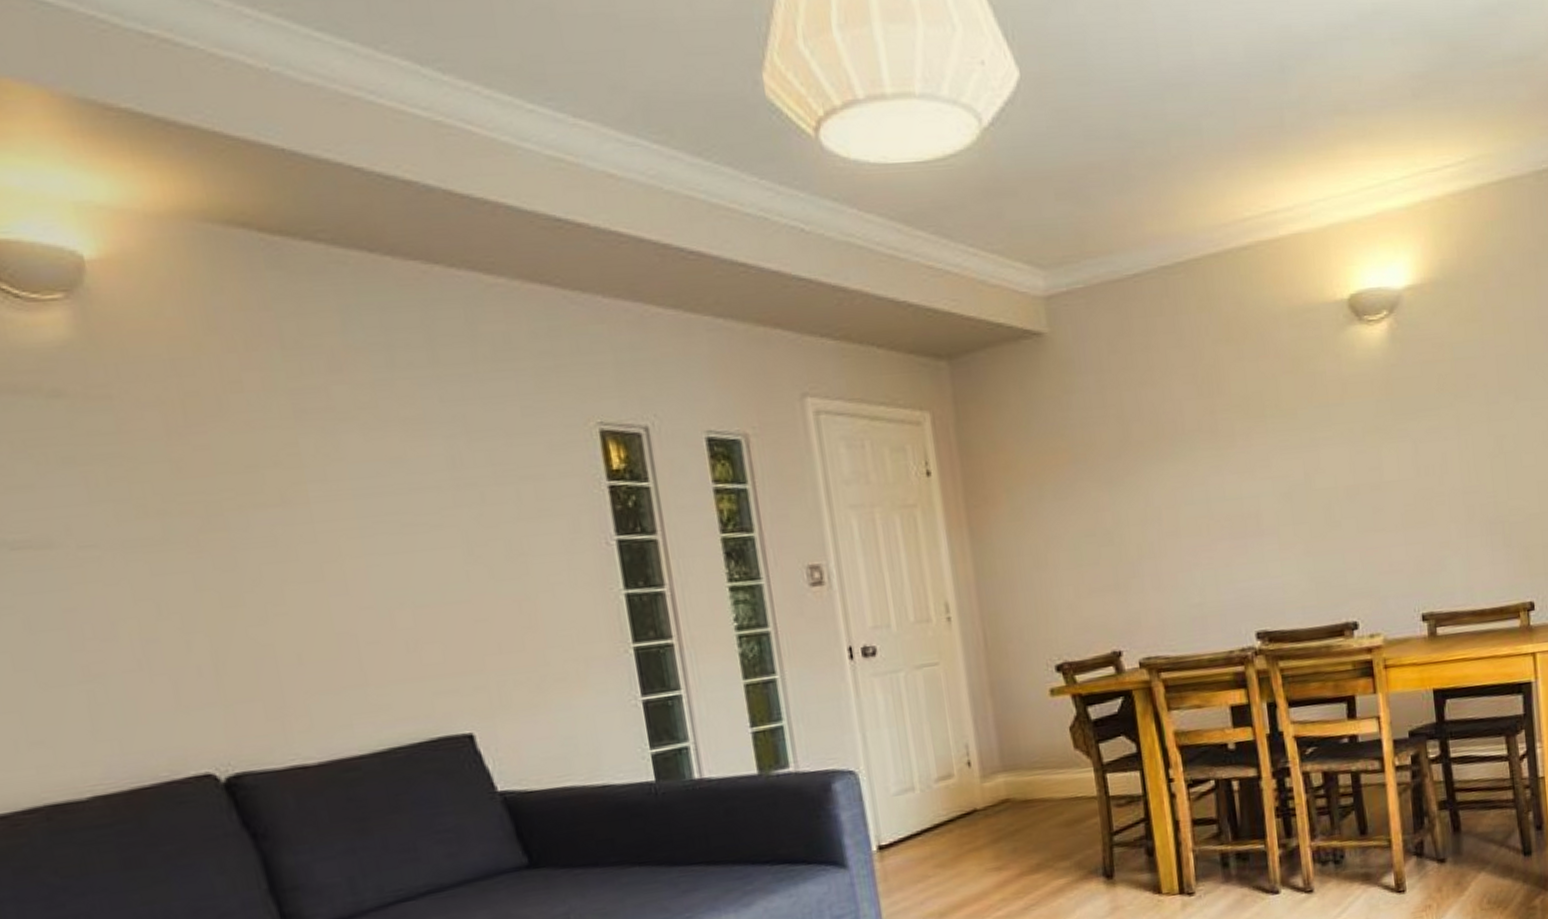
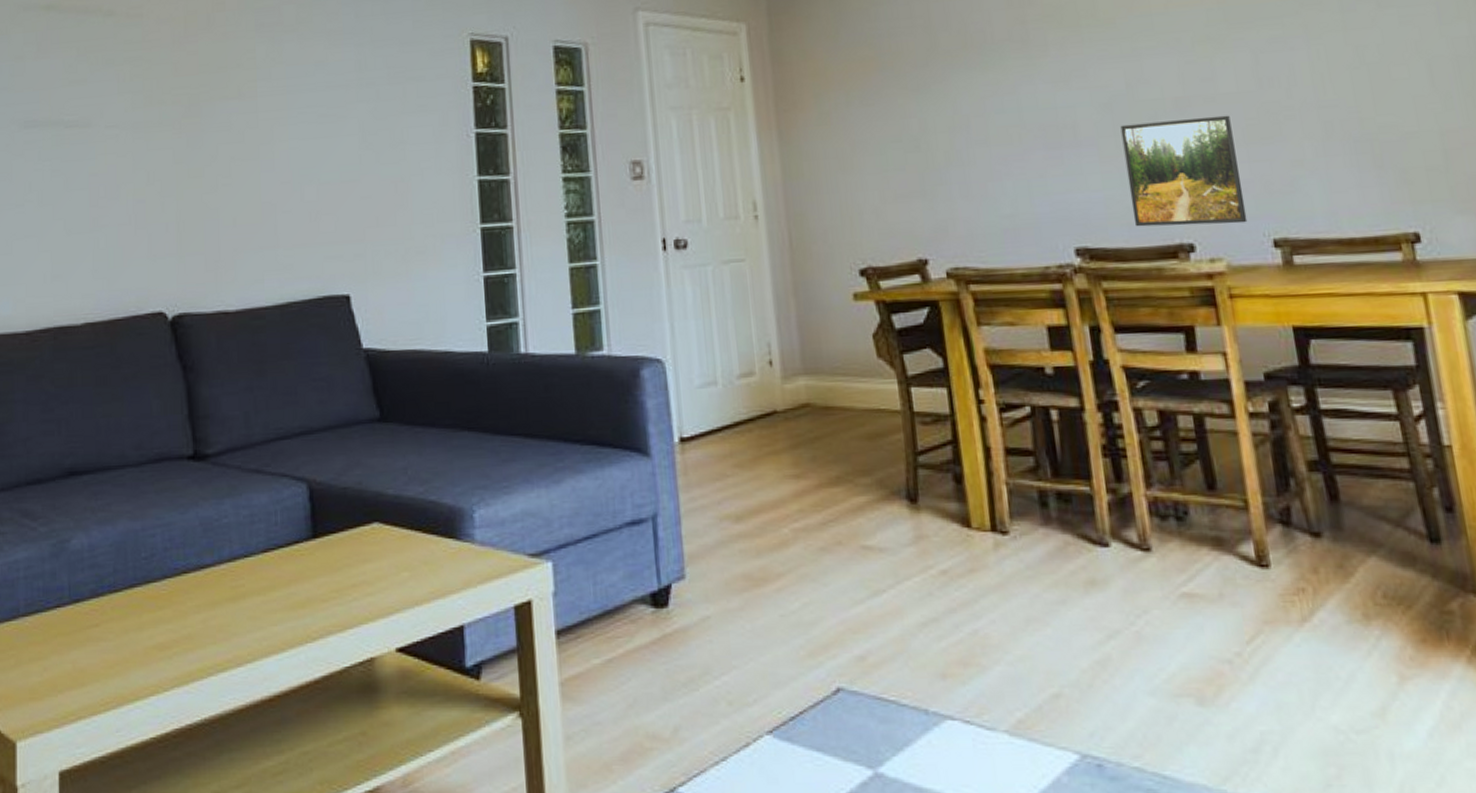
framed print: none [1298,501,1402,609] -> present [1120,115,1248,227]

